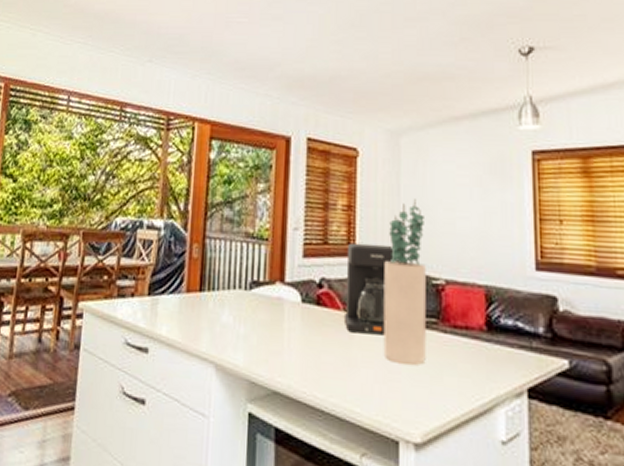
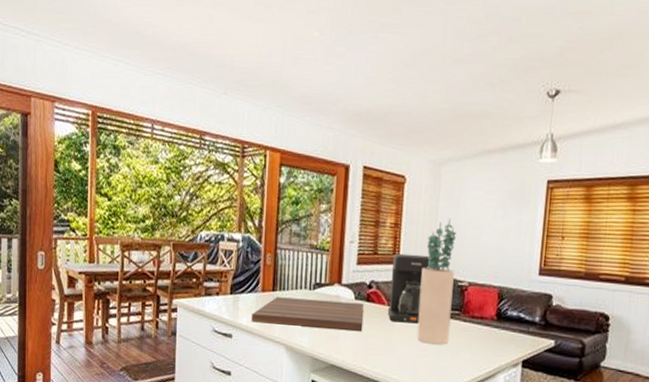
cutting board: none [173,299,314,345] -> present [251,297,365,331]

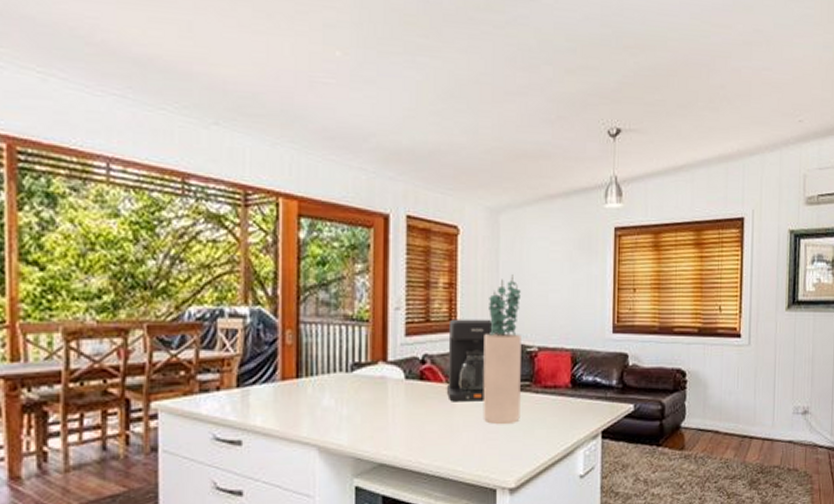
cutting board: present [251,297,365,331] -> none [269,383,418,422]

